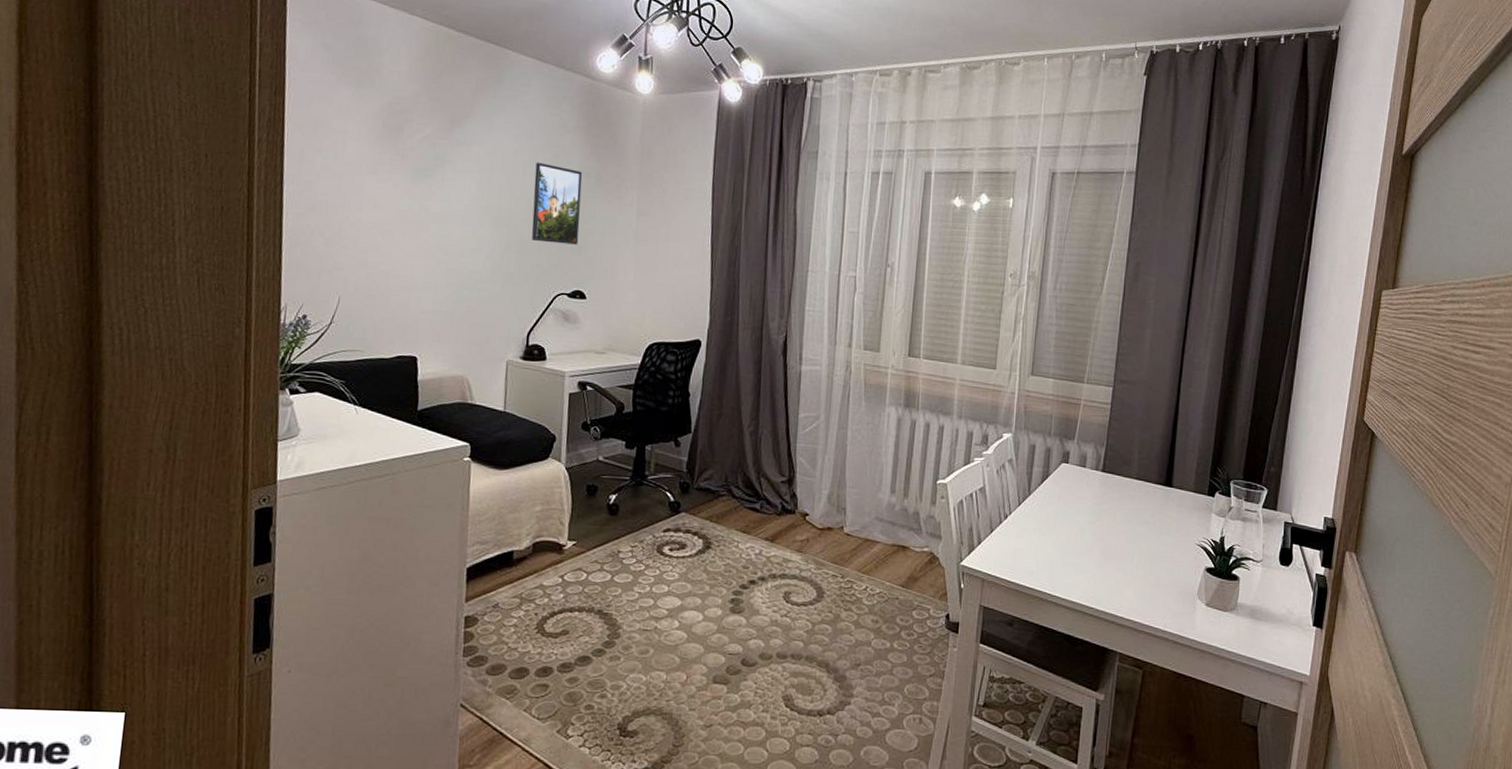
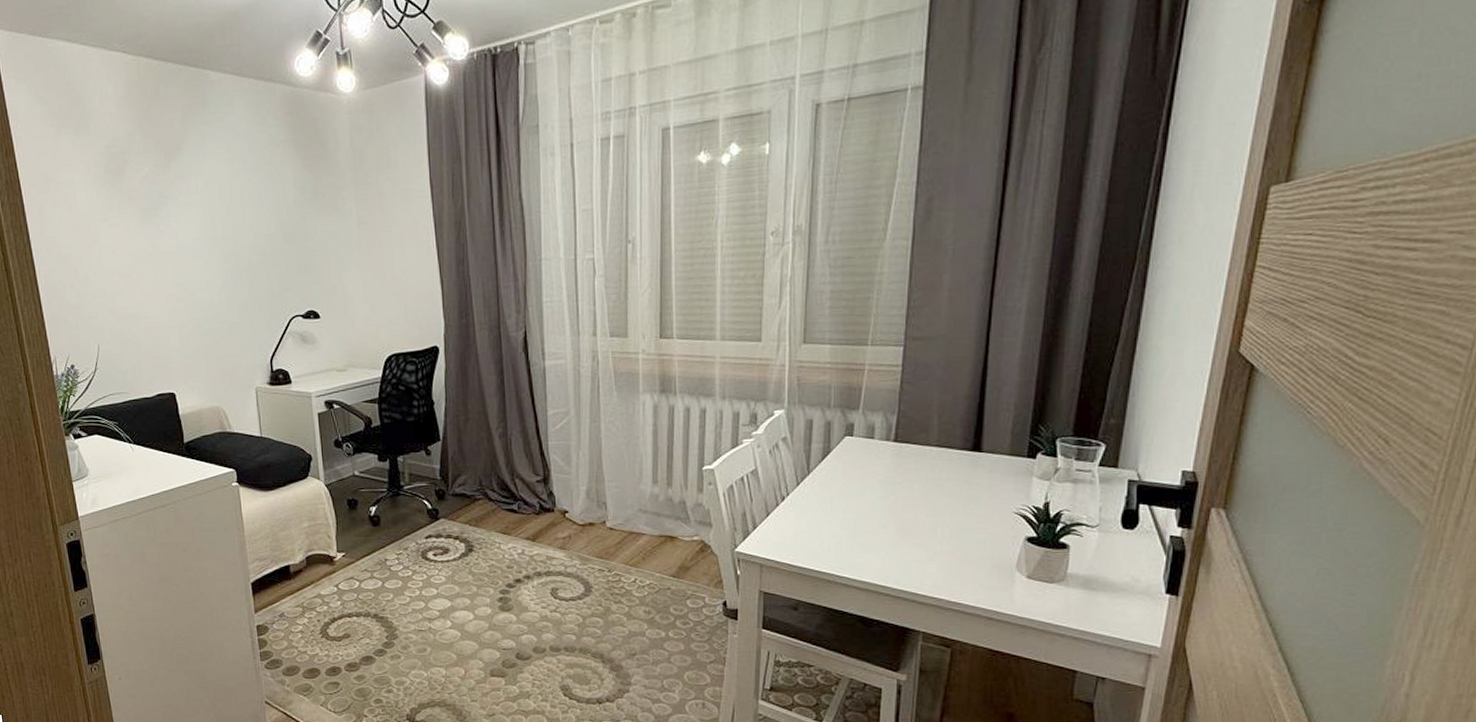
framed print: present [532,162,583,245] -> none [252,184,304,267]

